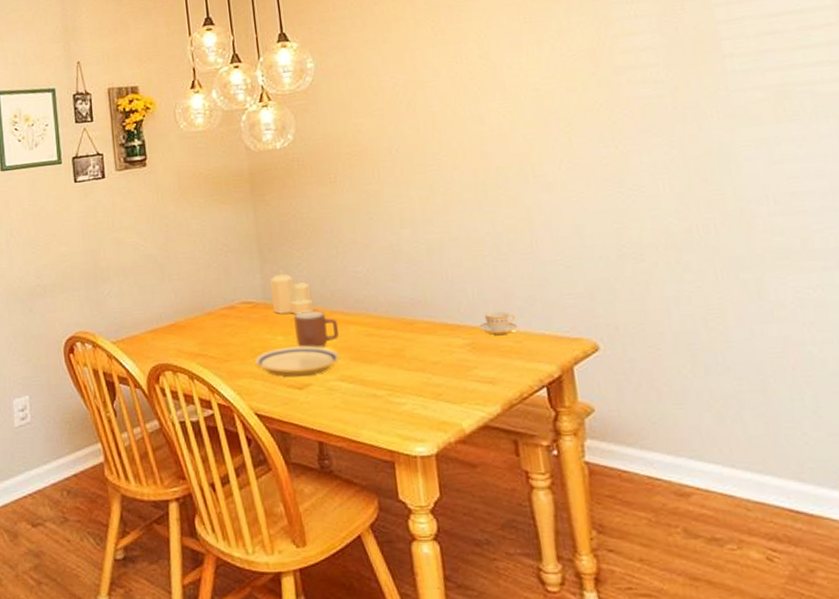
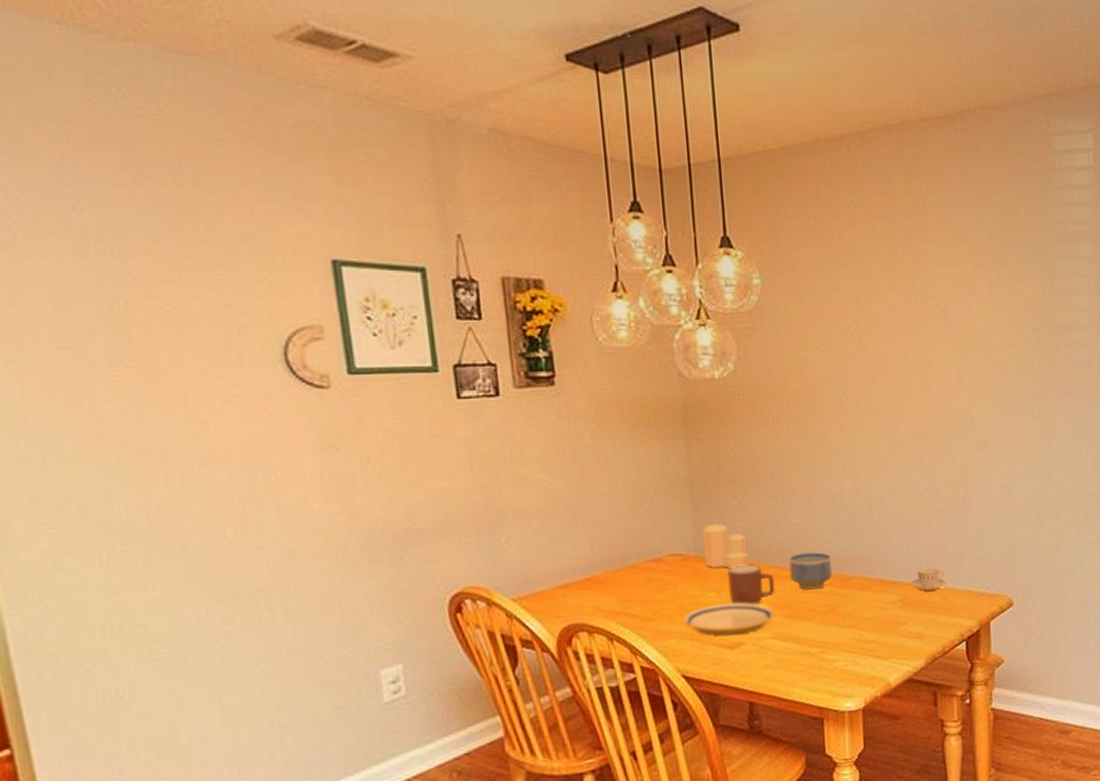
bowl: none [351,298,396,334] -> present [789,552,833,590]

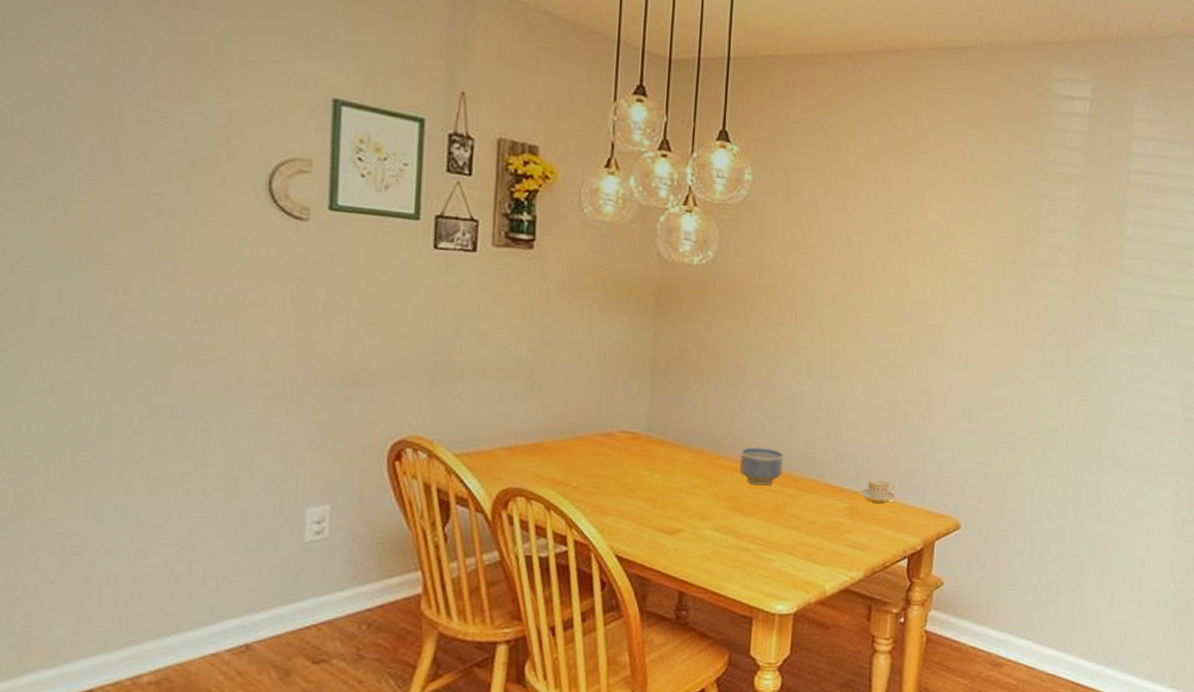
plate: present [684,602,775,635] -> none [626,487,718,520]
candle: present [702,519,750,570] -> none [655,402,702,454]
mug: present [727,565,775,605] -> none [675,451,724,494]

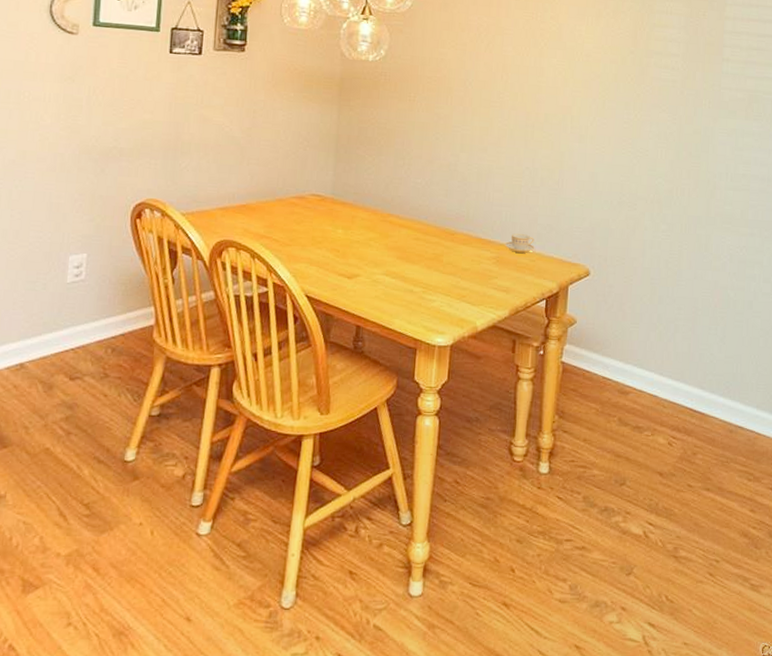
bowl: present [739,447,784,486] -> none [406,207,442,239]

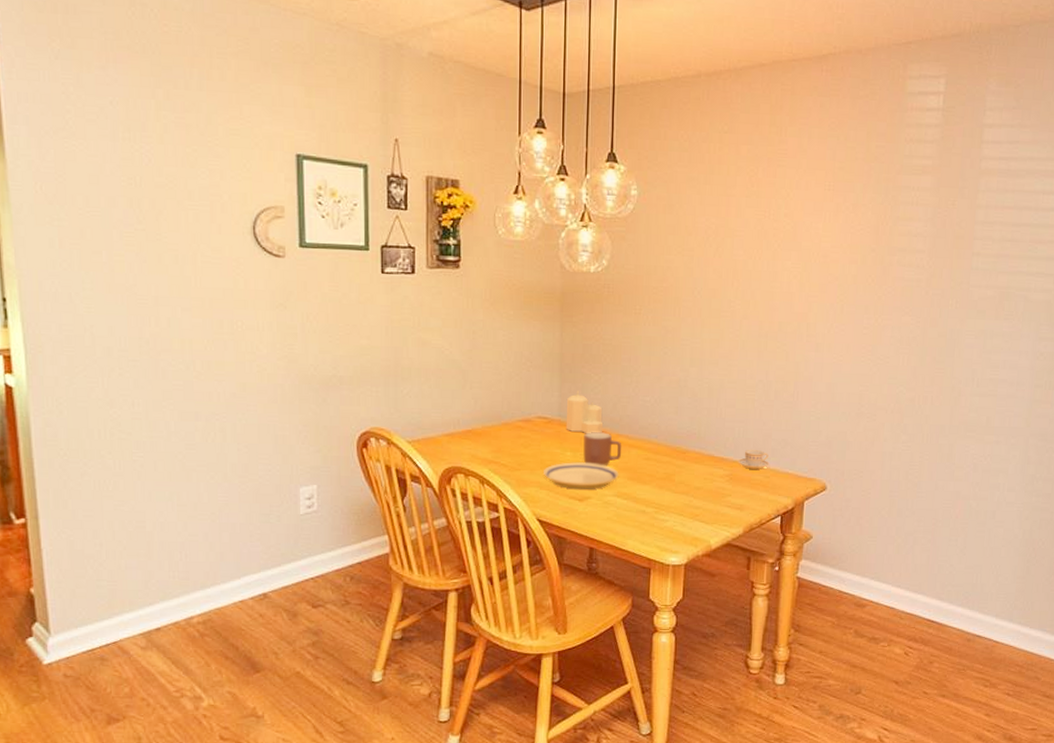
plate: none [314,239,389,267] -> present [544,462,619,489]
candle: none [338,171,375,213] -> present [566,391,604,434]
mug: none [354,211,393,245] -> present [583,432,622,467]

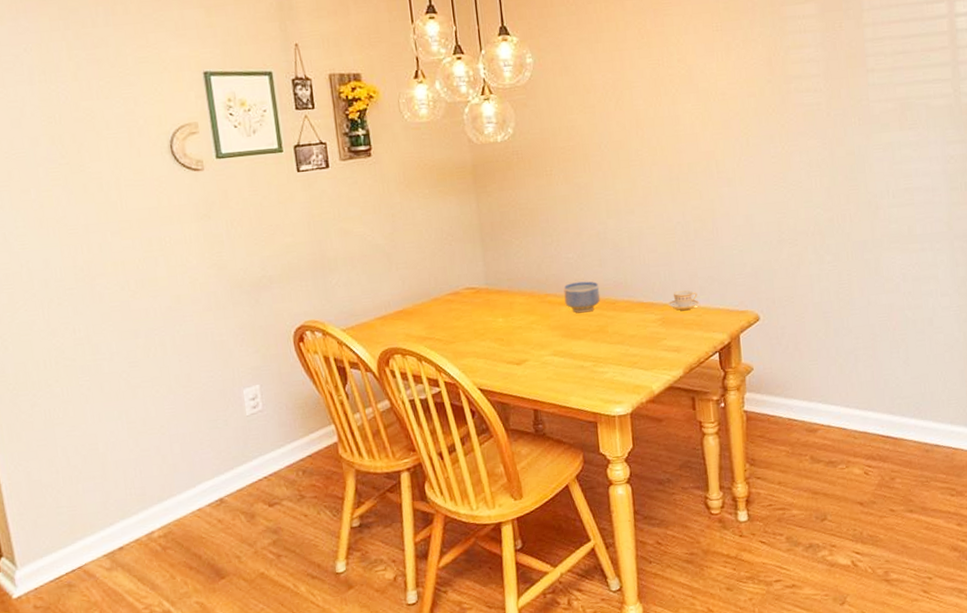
plate: present [544,462,619,489] -> none [478,325,553,354]
candle: present [566,391,604,434] -> none [491,257,532,299]
mug: present [583,432,622,467] -> none [513,294,553,328]
bowl: none [636,426,672,458] -> present [563,281,601,313]

